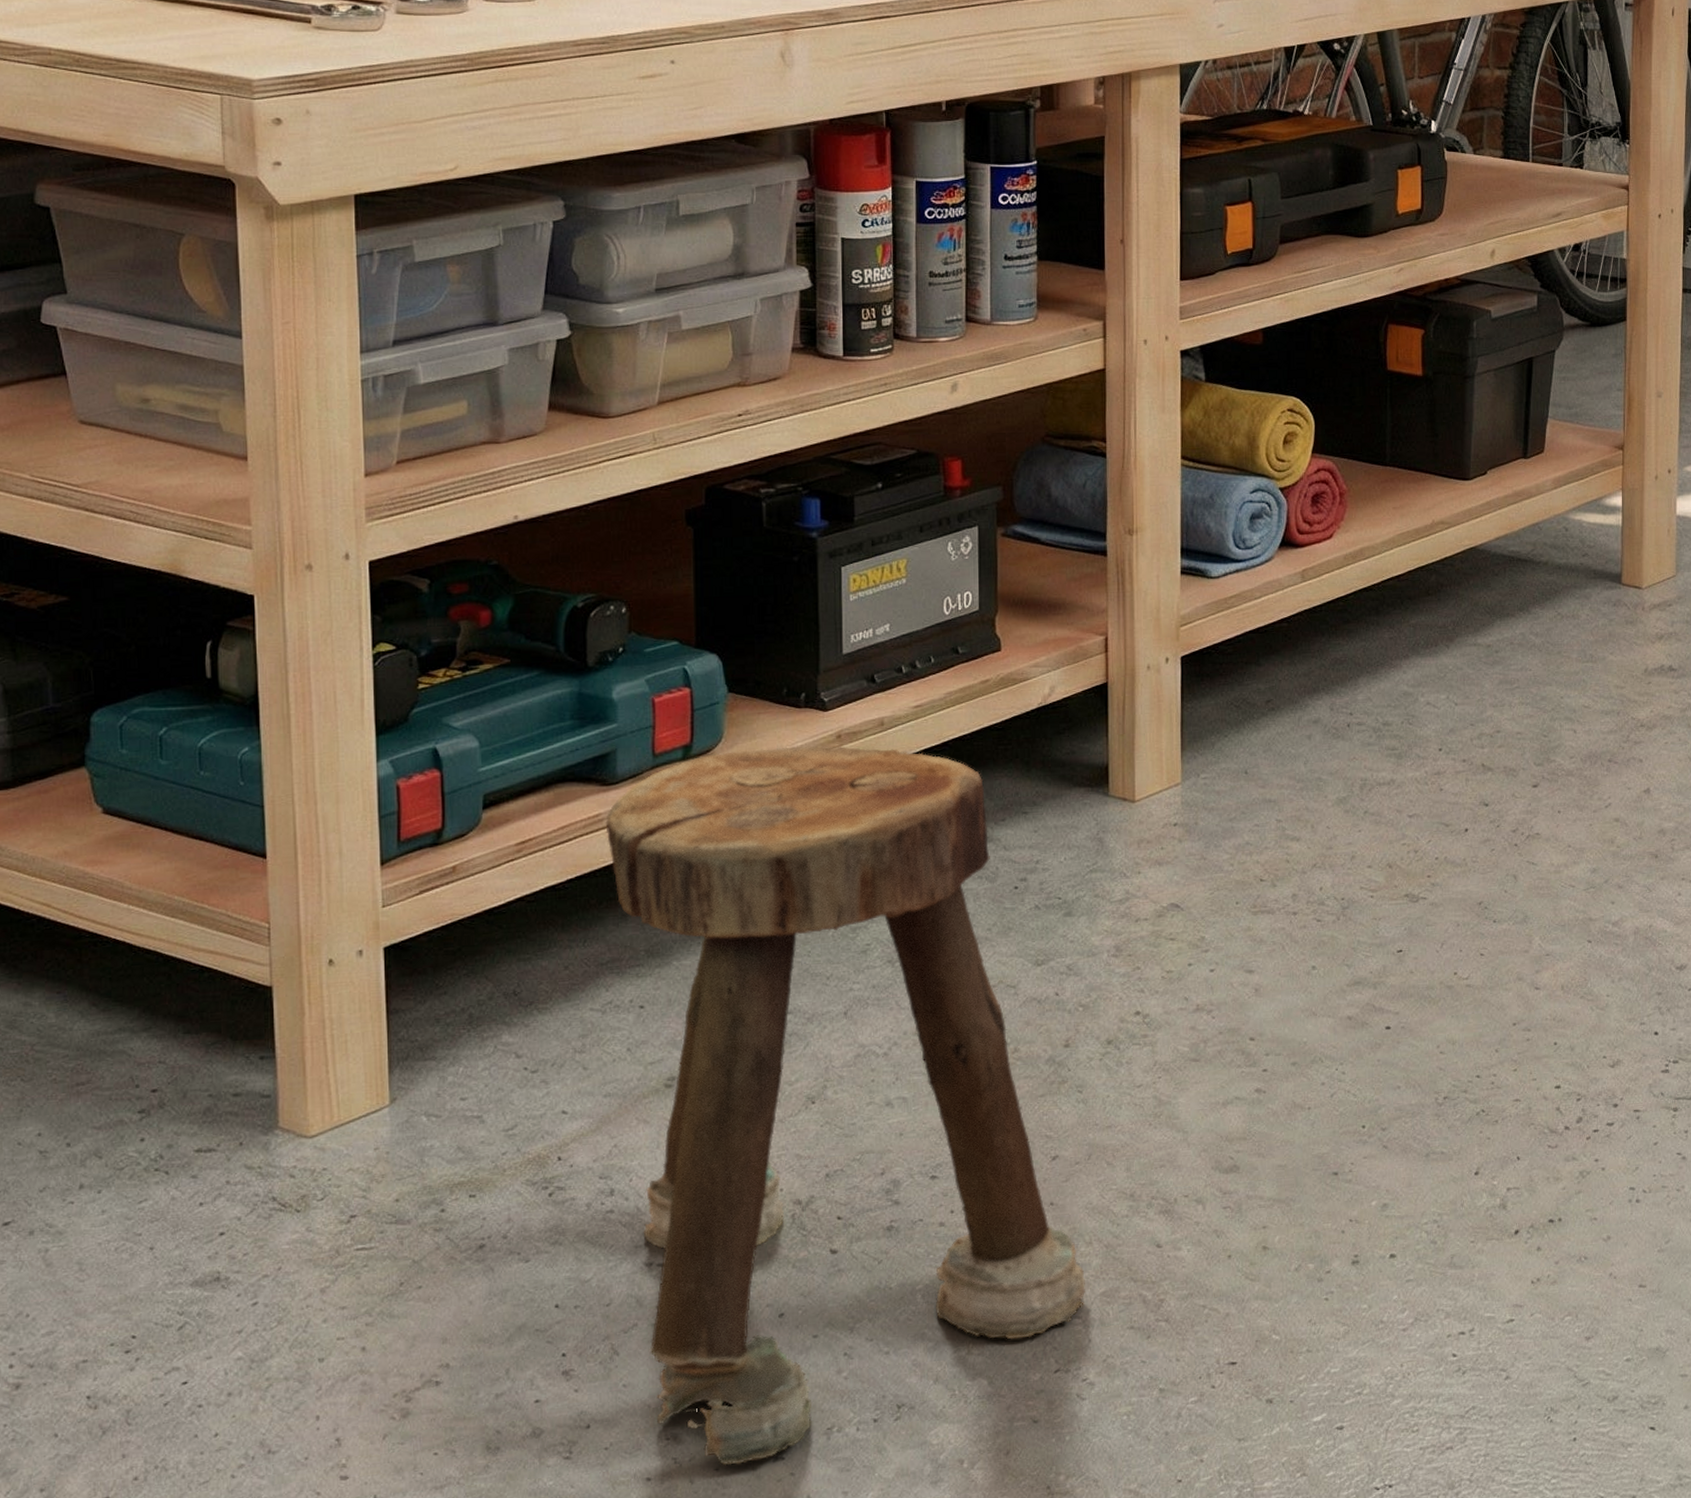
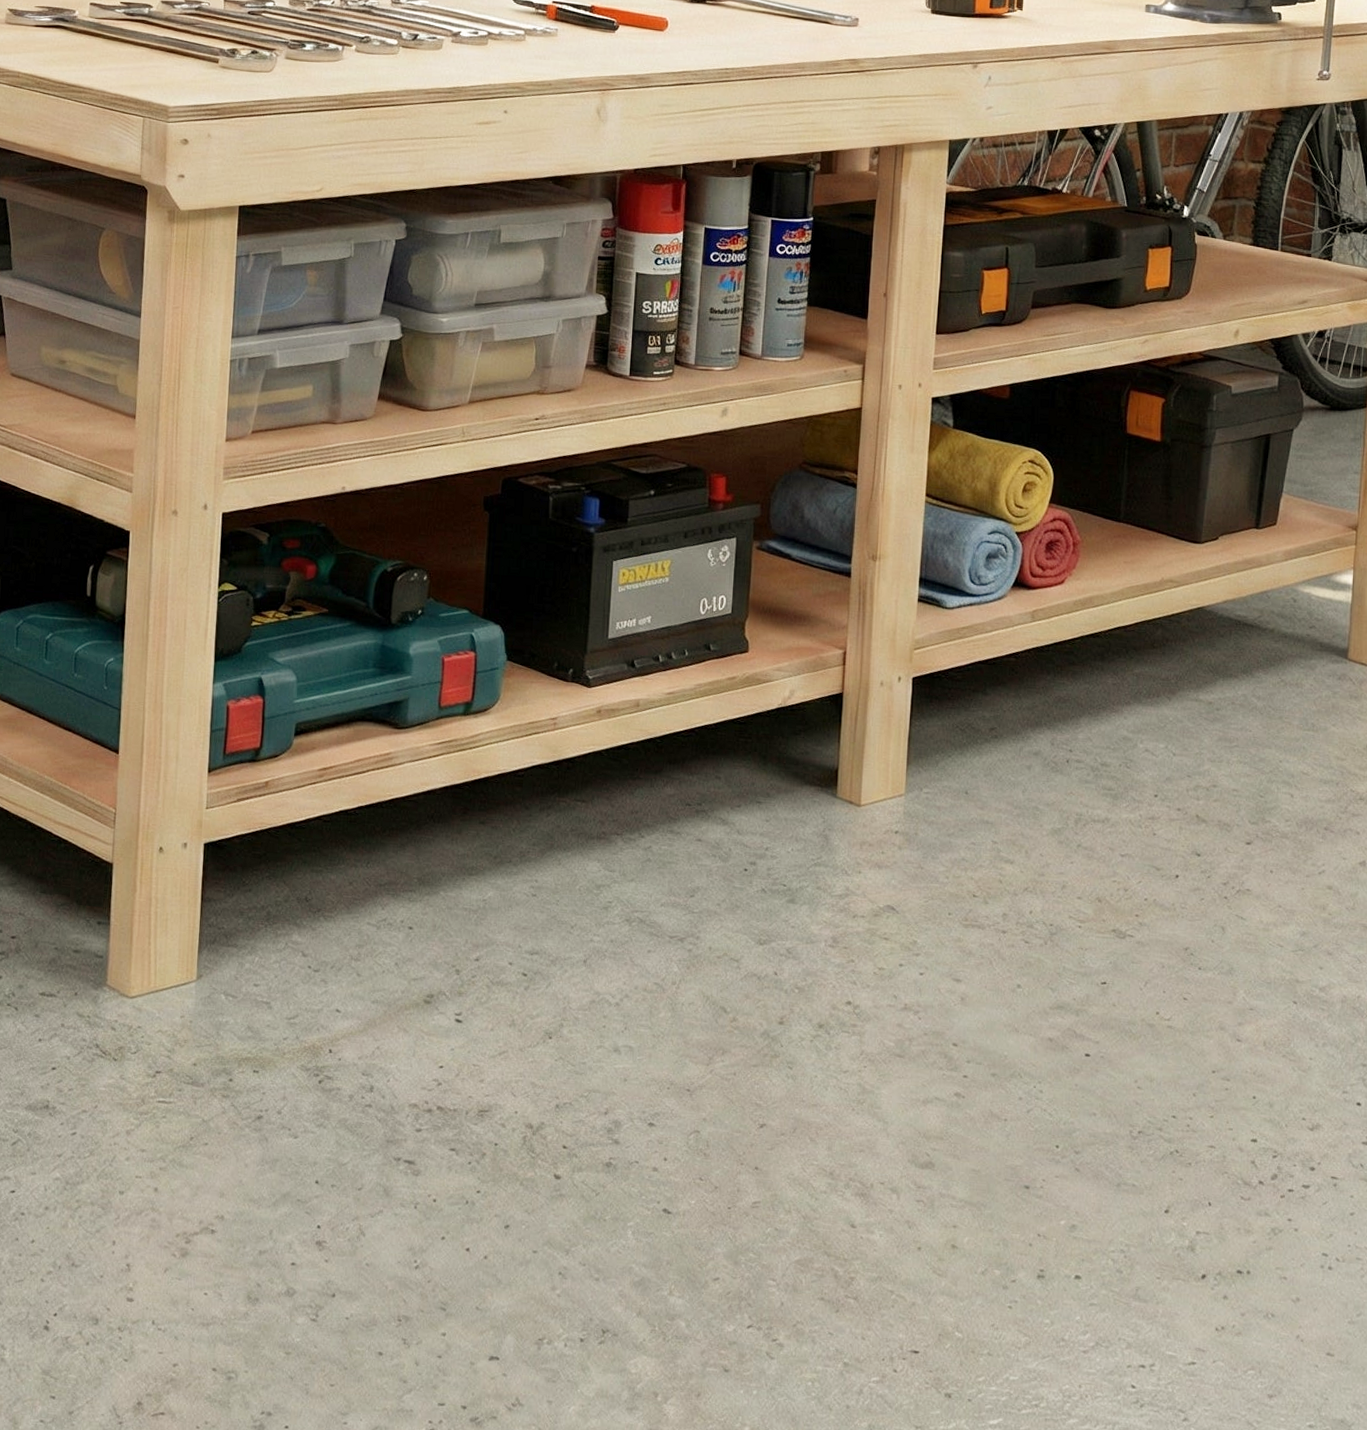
stool: present [605,746,1085,1466] -> none [391,712,782,1356]

